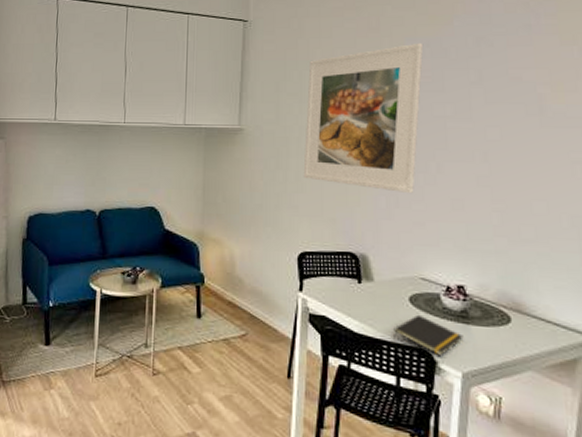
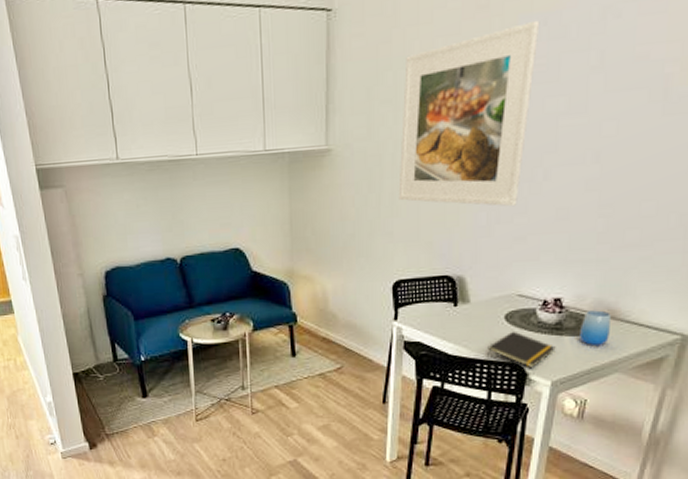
cup: none [485,301,518,339] -> present [578,310,611,345]

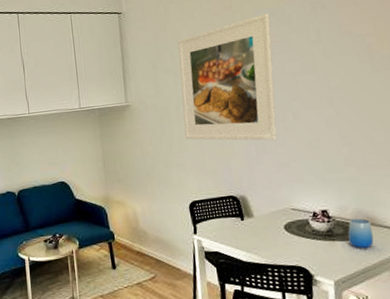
notepad: present [487,331,556,367] -> none [275,238,332,269]

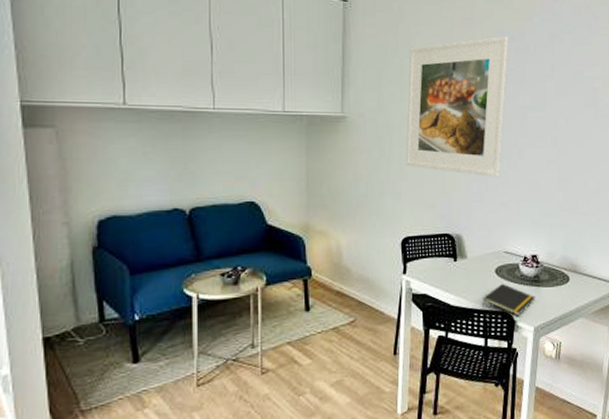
notepad: none [275,238,332,269] -> present [483,283,536,315]
cup: present [348,218,374,248] -> none [551,265,574,295]

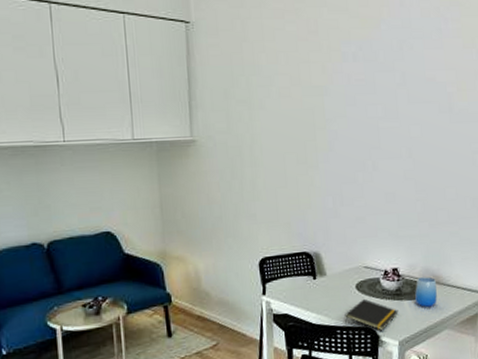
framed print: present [405,36,509,177] -> none [255,46,357,192]
cup: none [551,265,574,295] -> present [414,277,437,307]

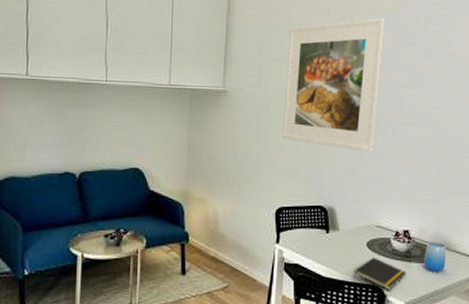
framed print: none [255,46,357,192] -> present [282,17,386,152]

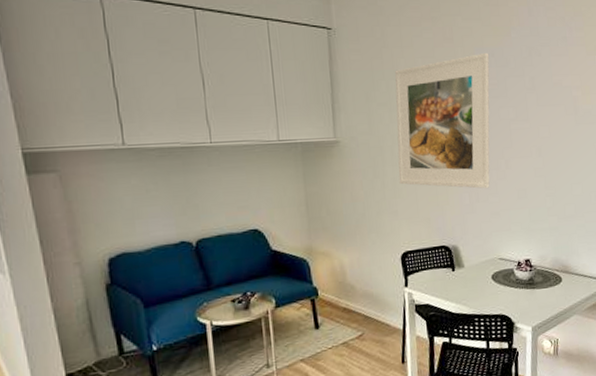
notepad: present [354,257,407,289] -> none [482,288,531,317]
cup: present [423,242,446,271] -> none [545,266,566,295]

